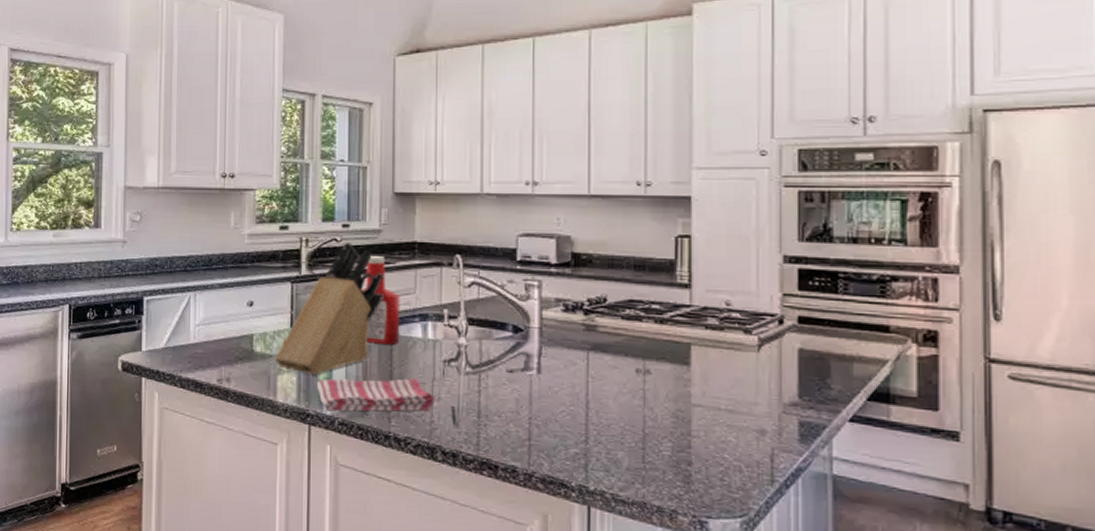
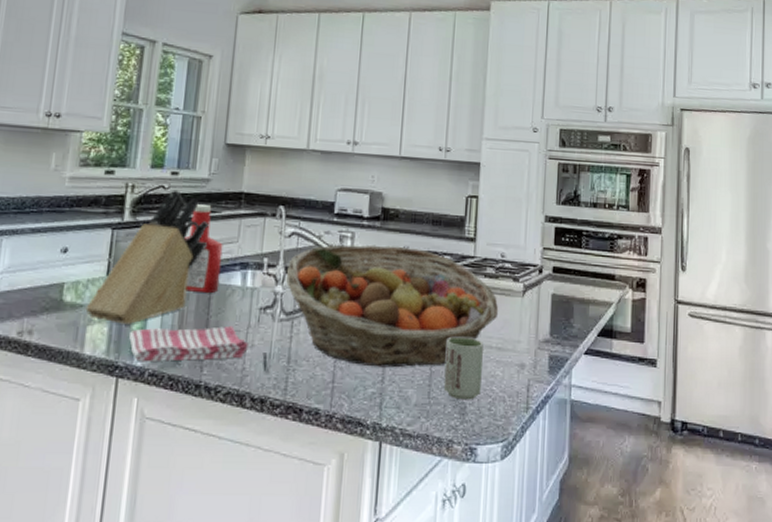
fruit basket: none [470,293,727,428] -> present [286,244,499,368]
cup: none [661,395,709,468] -> present [443,336,483,400]

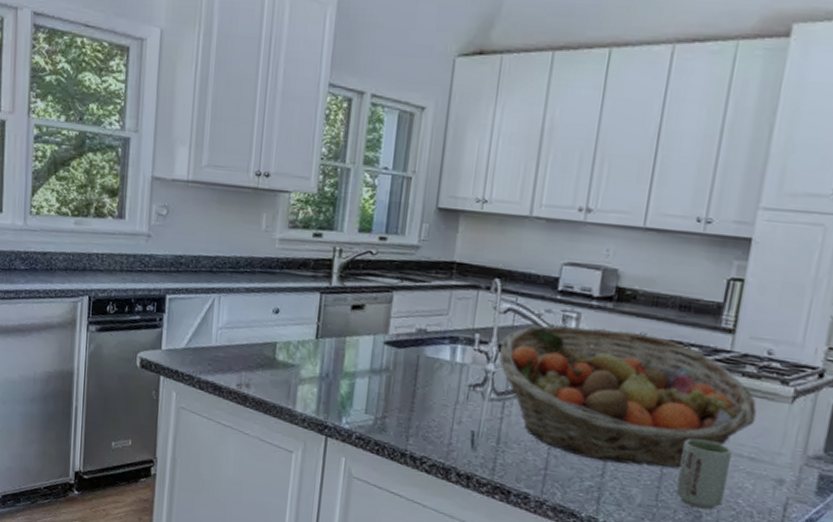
knife block: present [85,189,209,326] -> none [296,256,418,389]
dish towel: present [129,325,249,362] -> none [337,393,456,433]
ketchup bottle: present [185,204,223,294] -> none [392,273,432,365]

